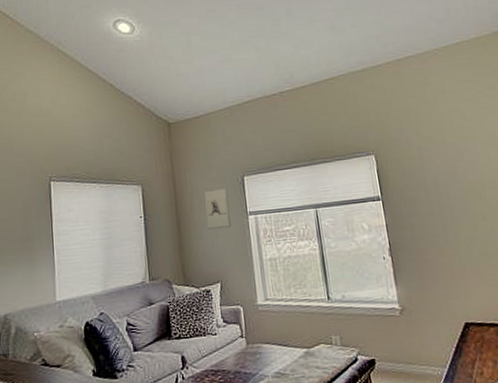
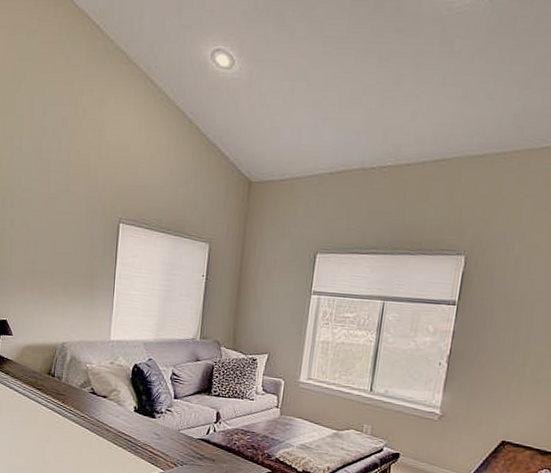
wall sculpture: present [204,188,232,230] -> none [267,261,297,304]

